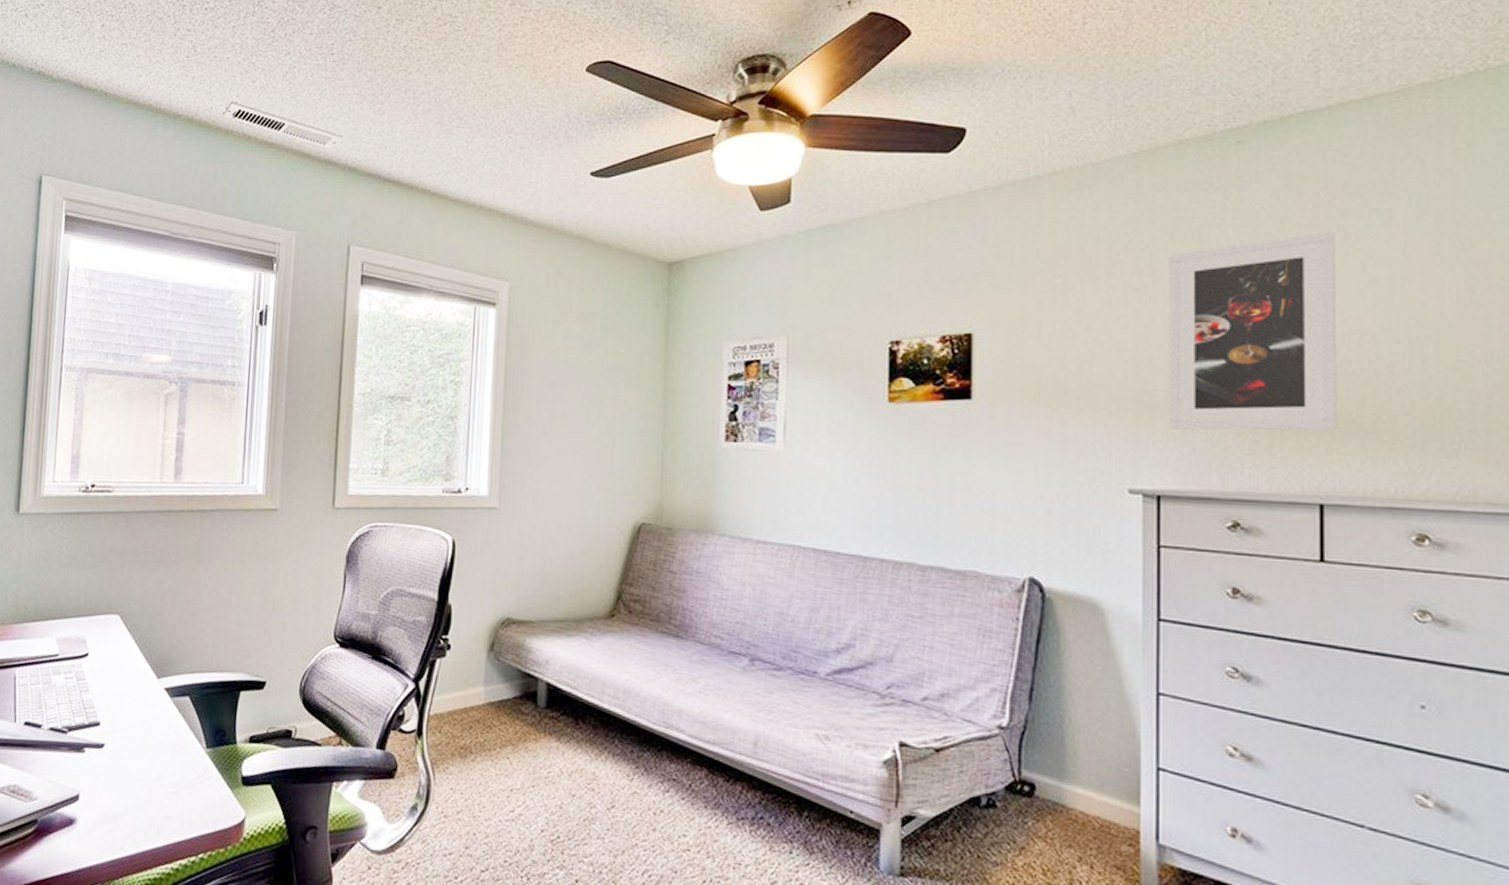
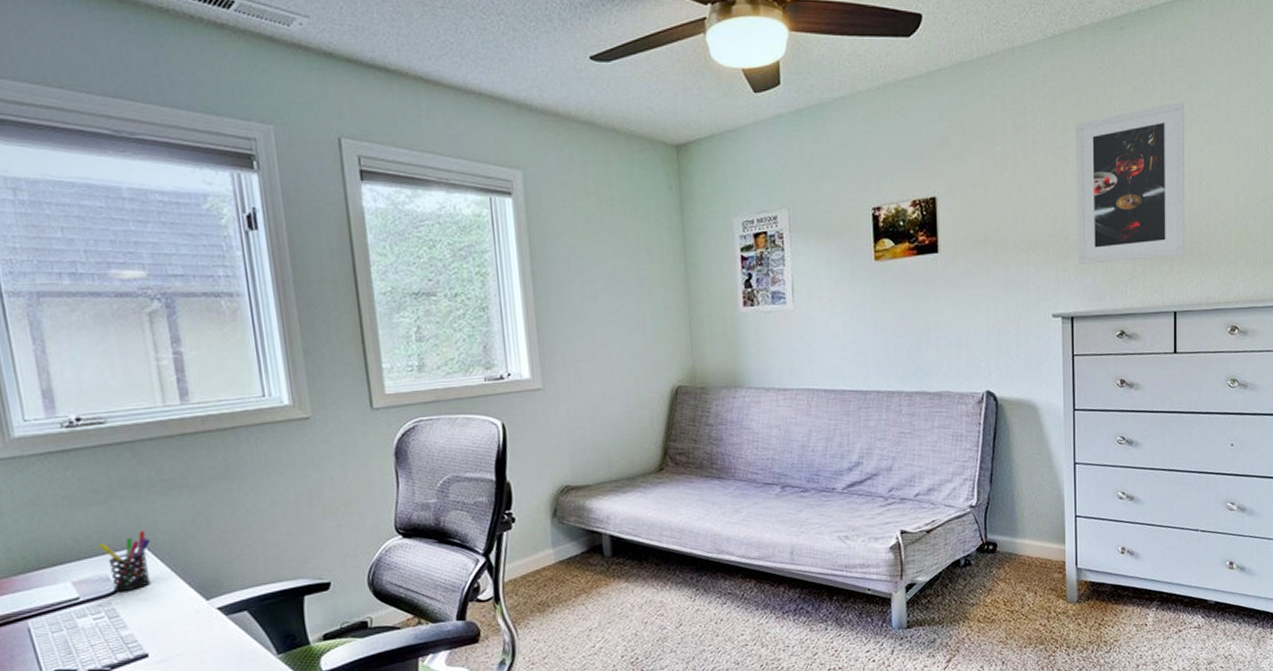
pen holder: none [84,598,124,657] -> present [99,530,151,593]

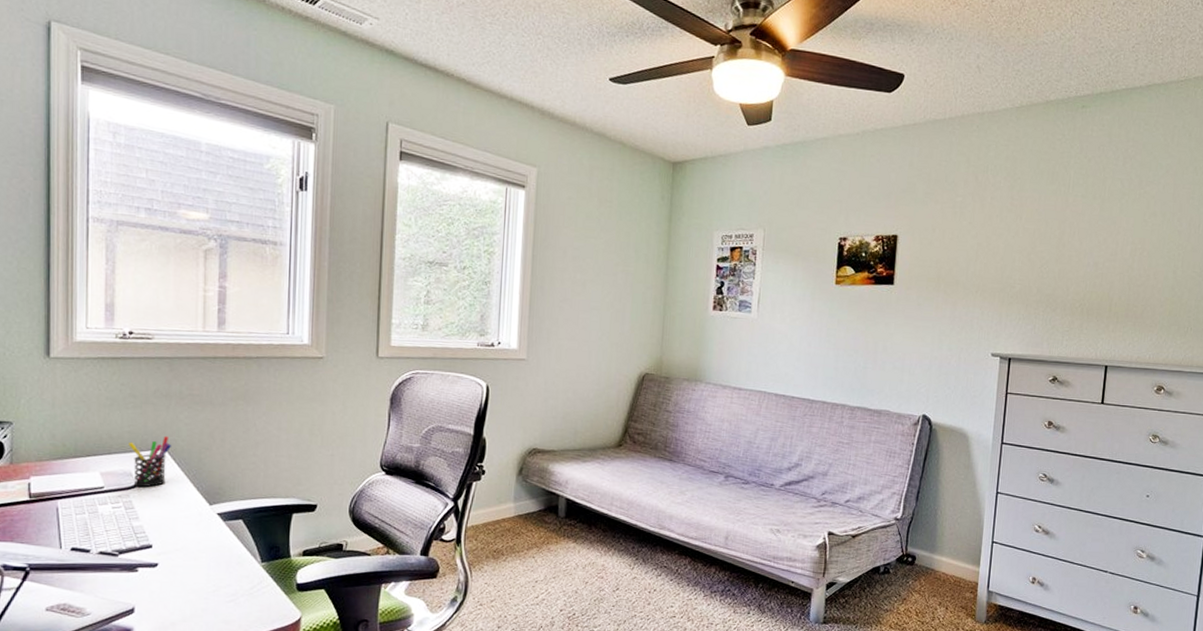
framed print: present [1076,101,1185,264] -> none [1021,177,1134,316]

